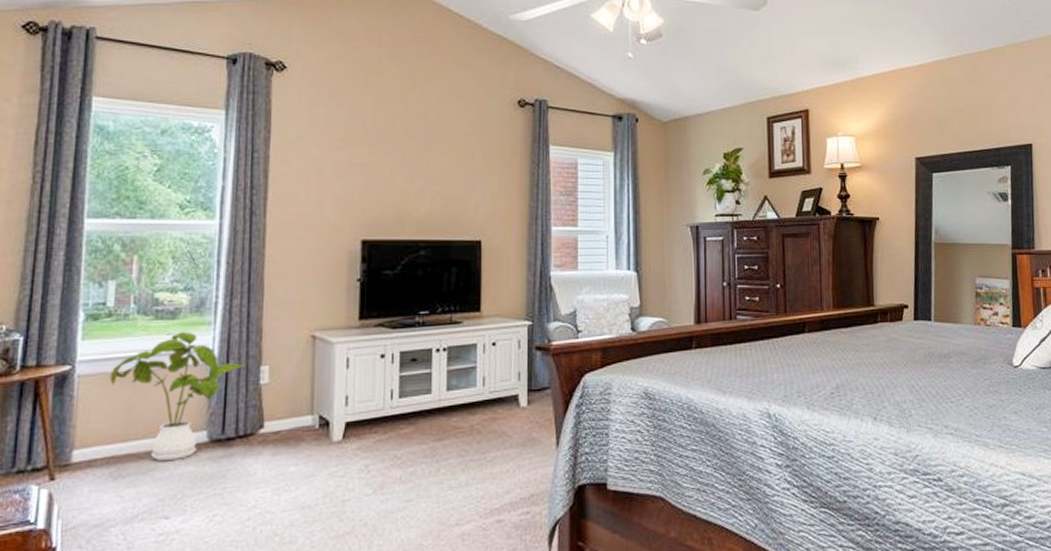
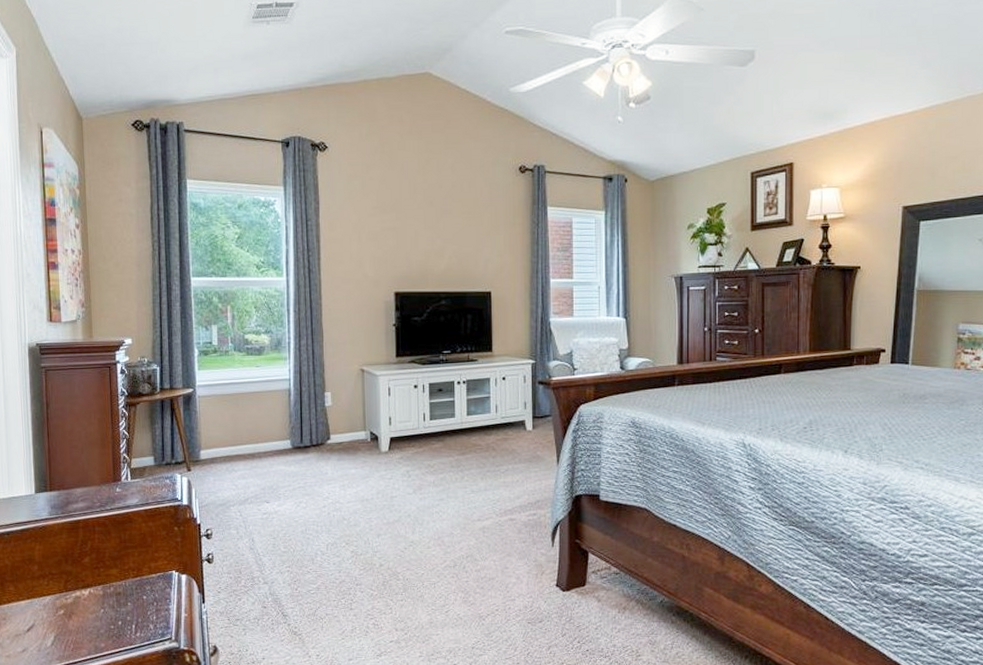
house plant: present [109,332,247,462] -> none [220,365,315,461]

